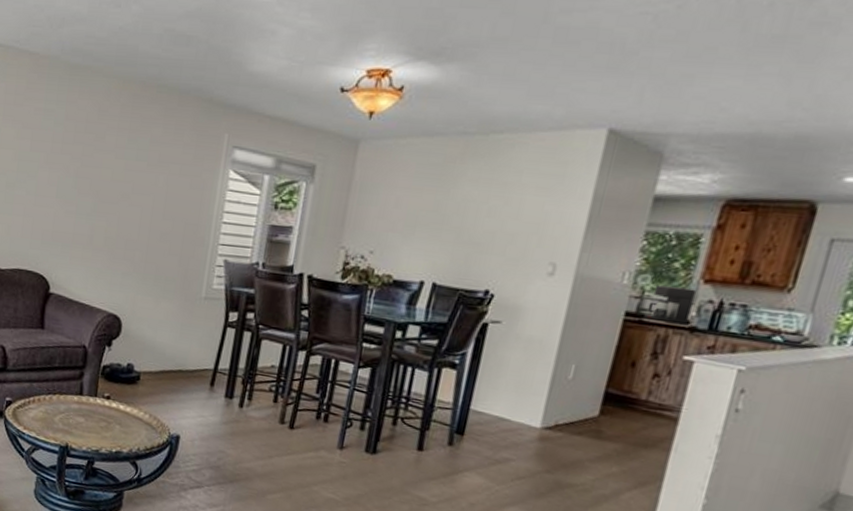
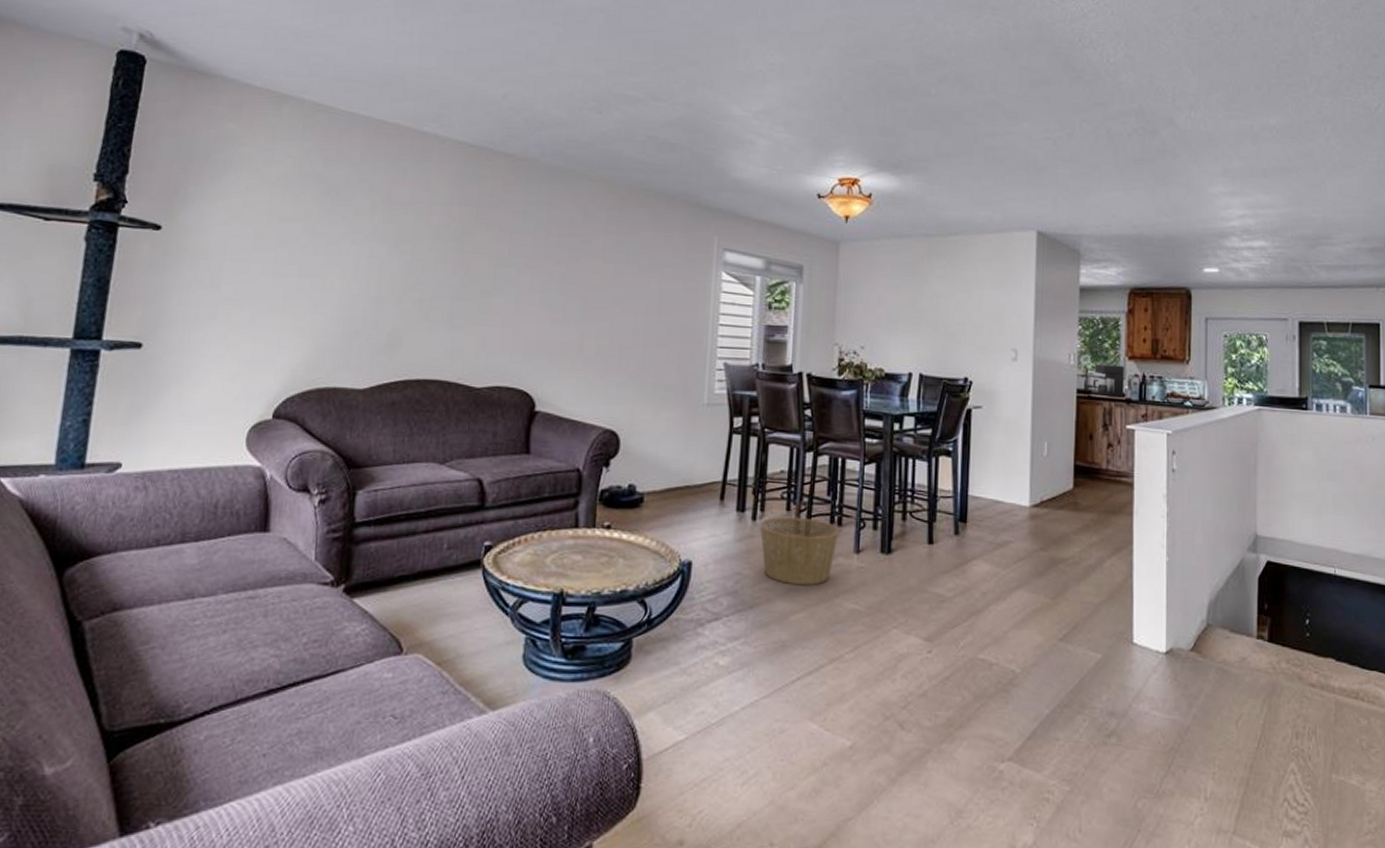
basket: none [245,407,325,472] -> present [759,516,840,586]

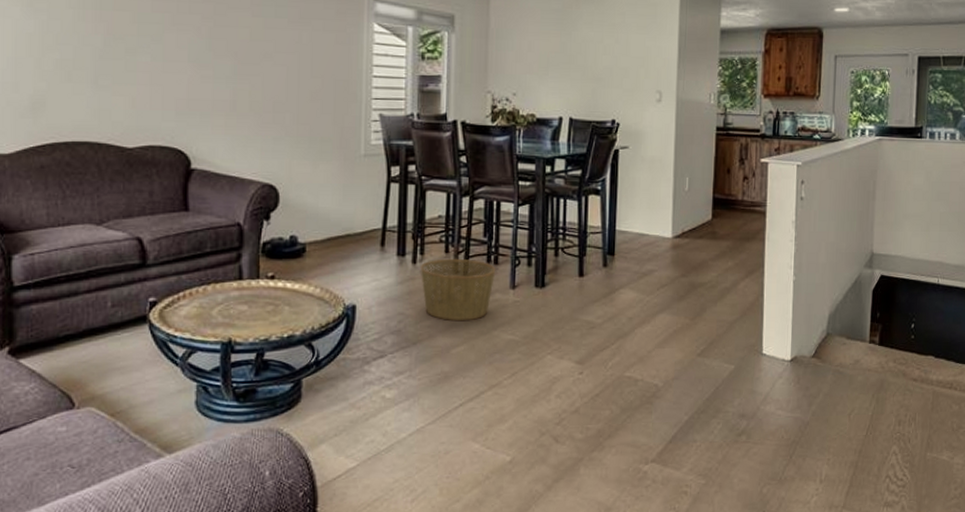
coffee maker: present [1091,364,1125,396] -> none [729,102,761,132]

